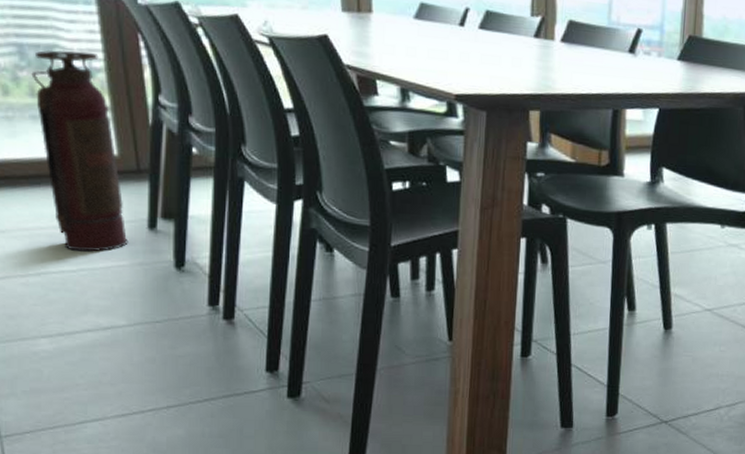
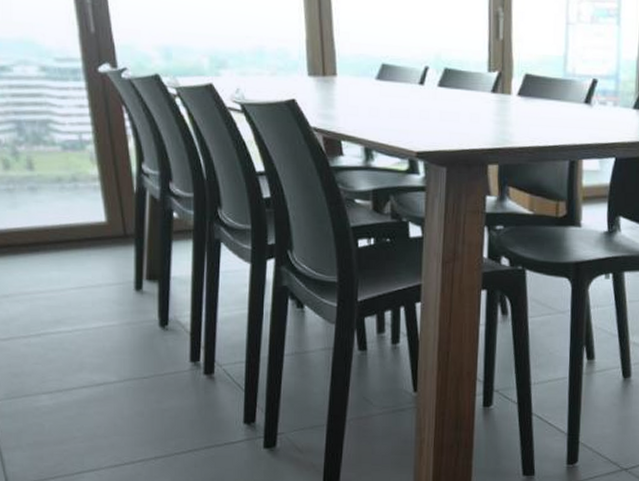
fire extinguisher: present [31,49,128,252] -> none [29,124,117,313]

